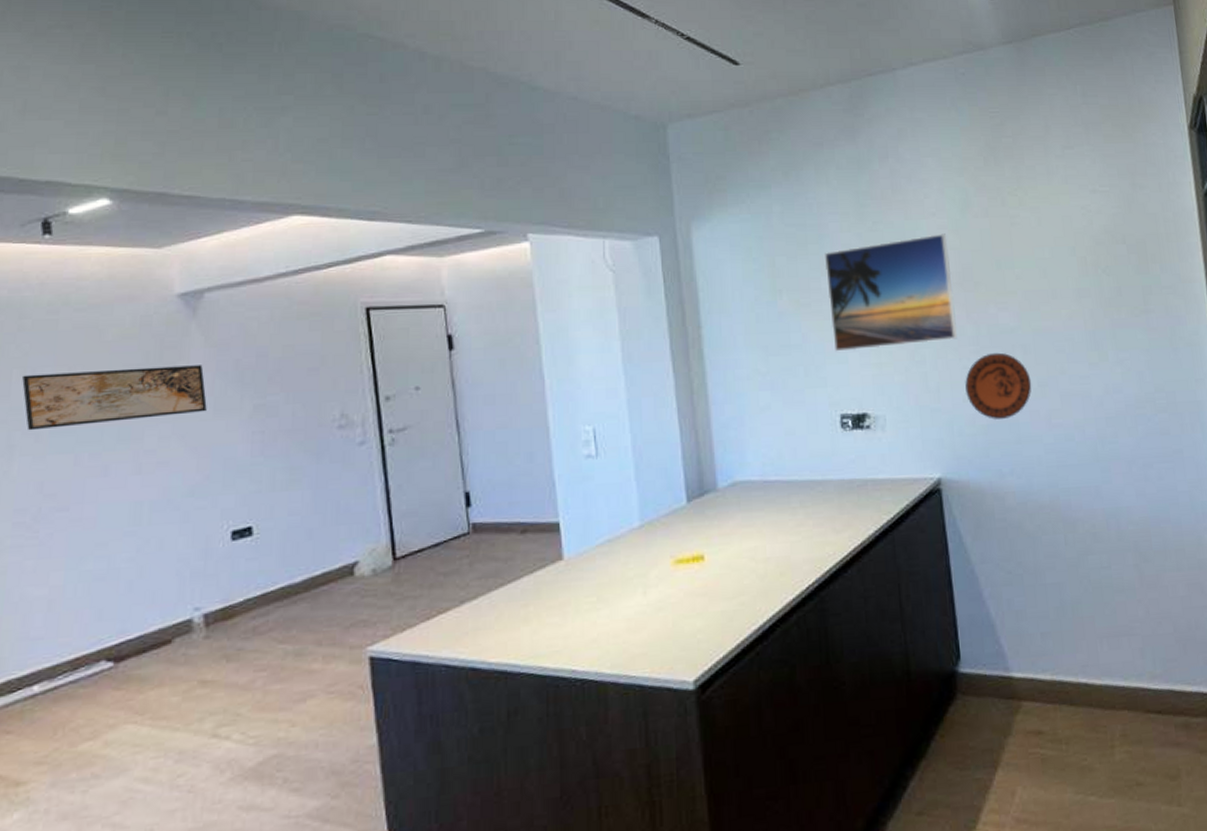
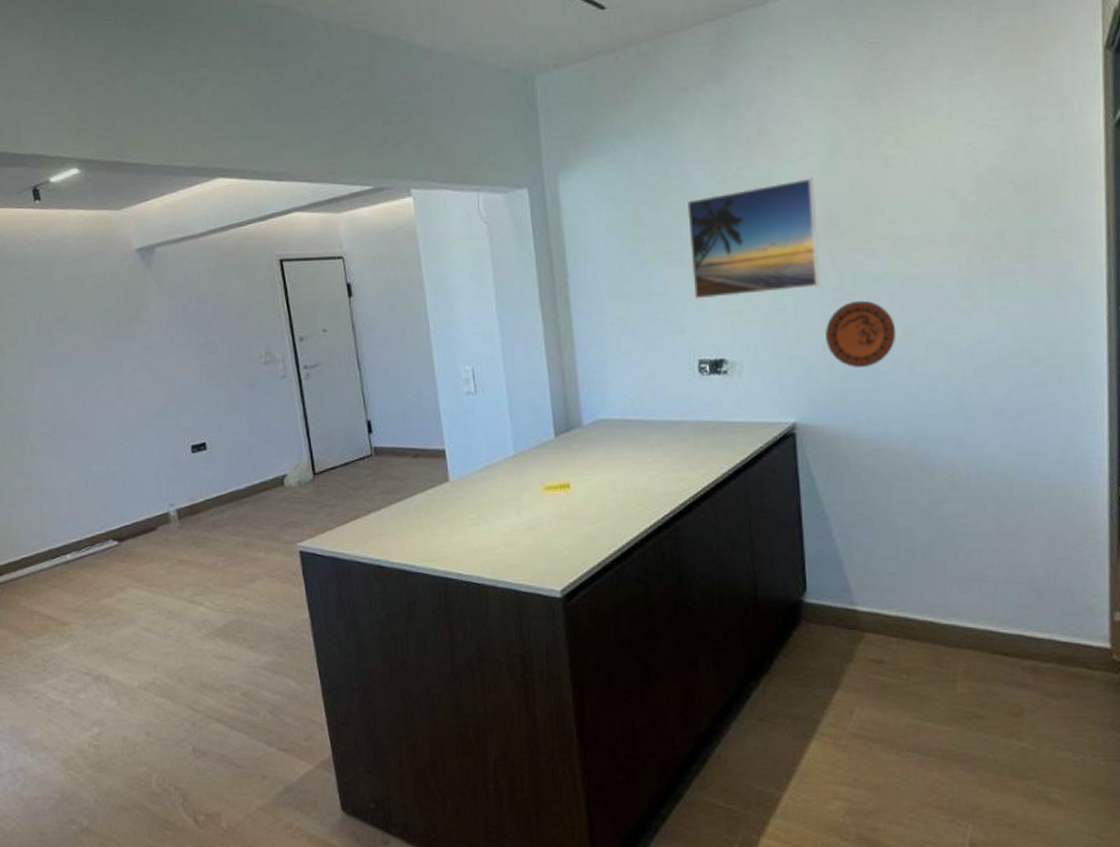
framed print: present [22,365,207,431] -> none [33,309,165,361]

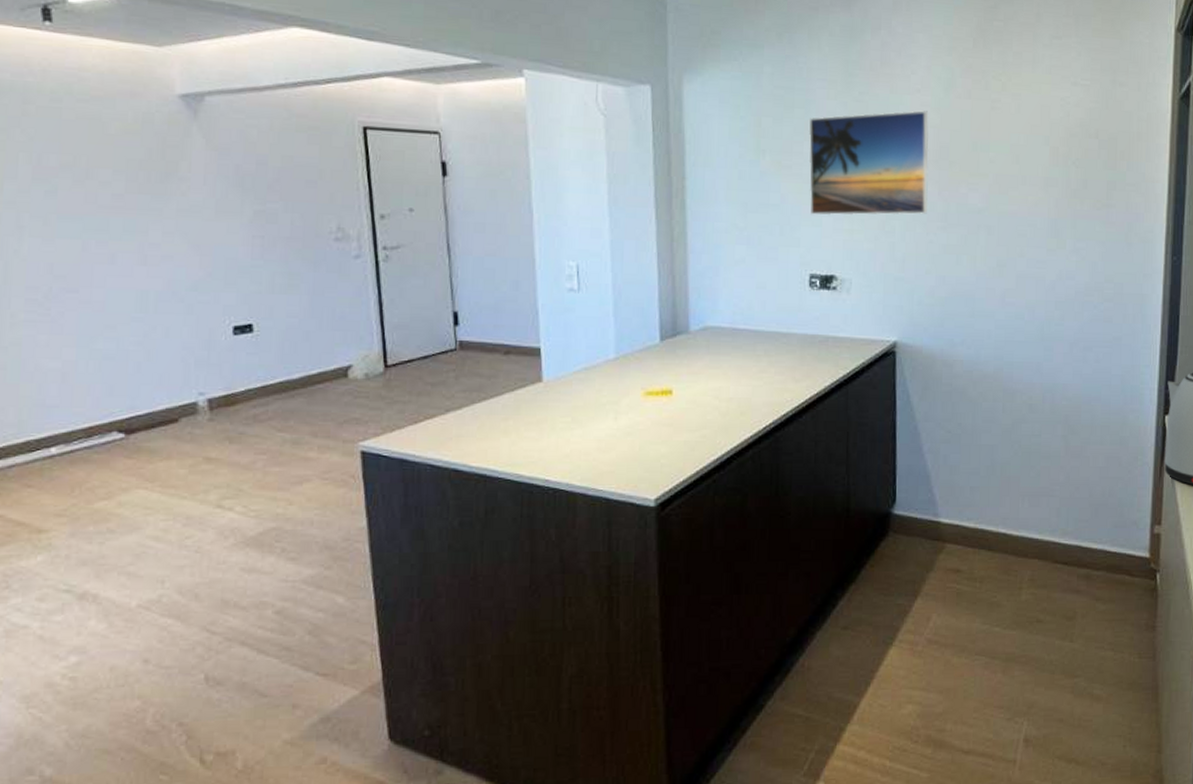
decorative plate: present [825,300,896,367] -> none [929,230,992,293]

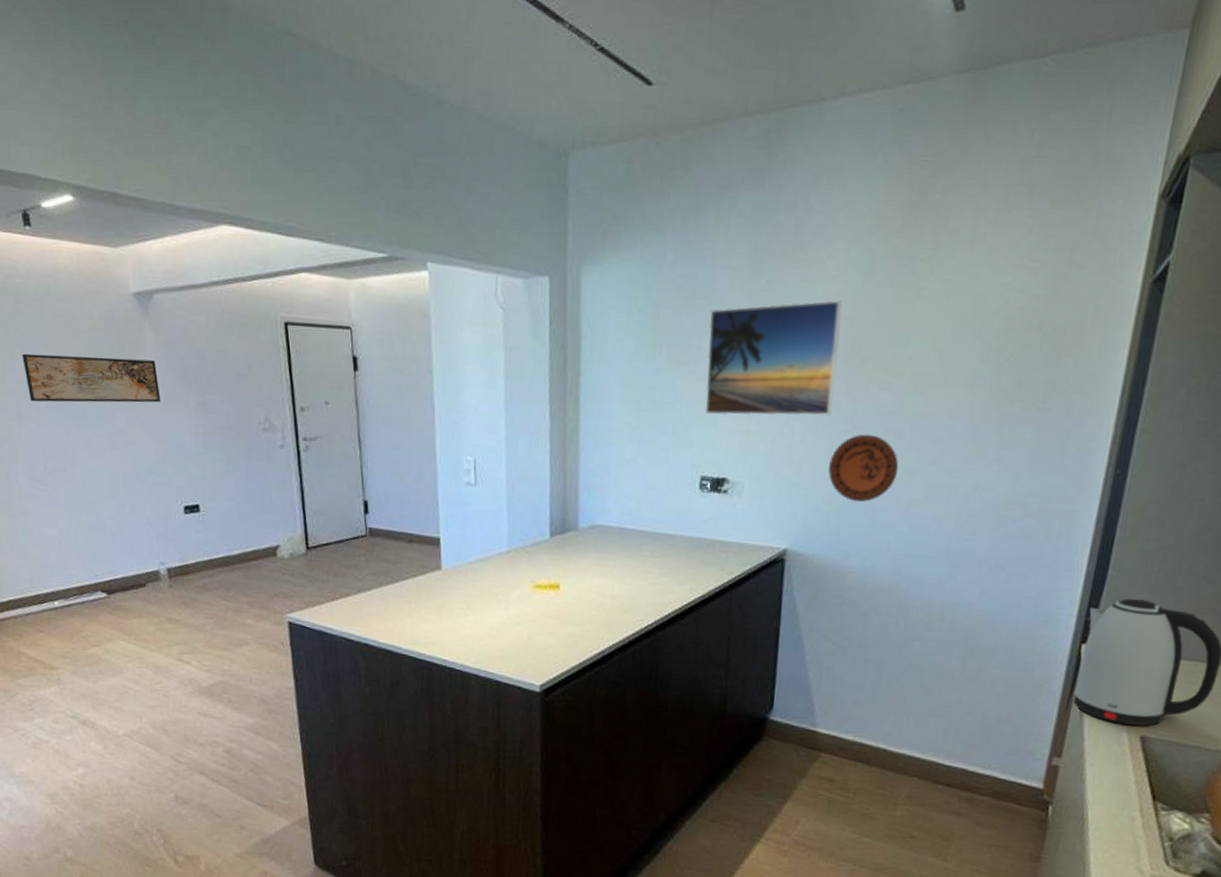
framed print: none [29,159,209,214] -> present [22,353,160,403]
decorative plate: none [929,230,992,293] -> present [828,434,899,502]

